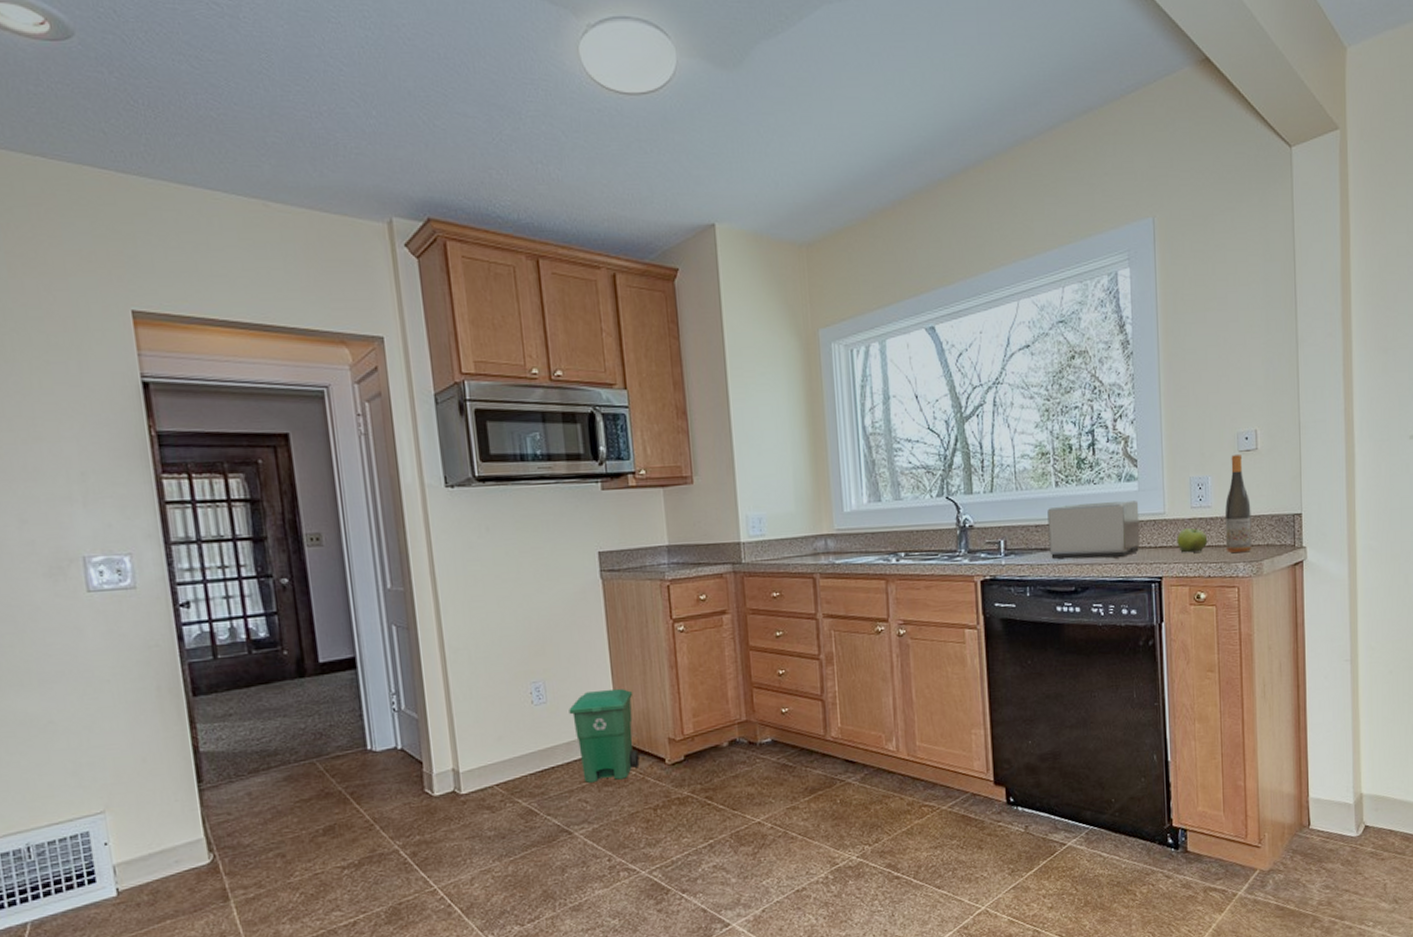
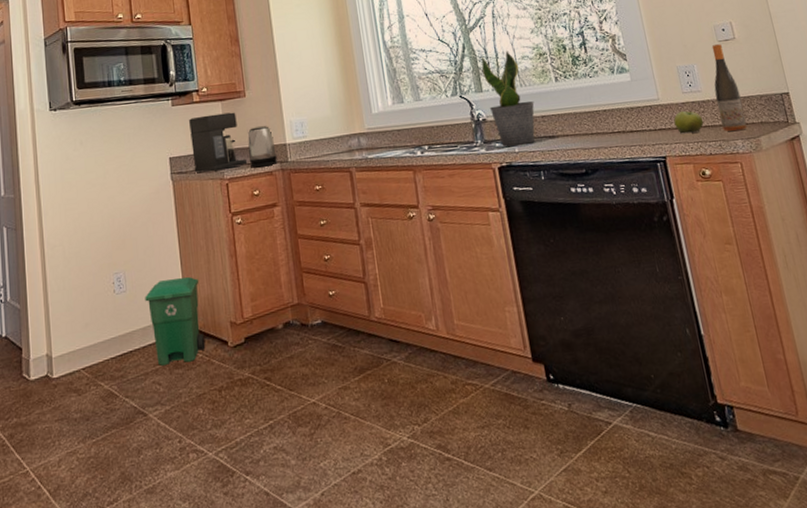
coffee maker: none [623,501,694,572] -> present [189,112,248,173]
kettle: none [694,519,730,569] -> present [247,125,278,168]
potted plant: none [975,447,1029,558] -> present [480,51,535,147]
toaster: present [1047,501,1140,560] -> none [551,89,641,146]

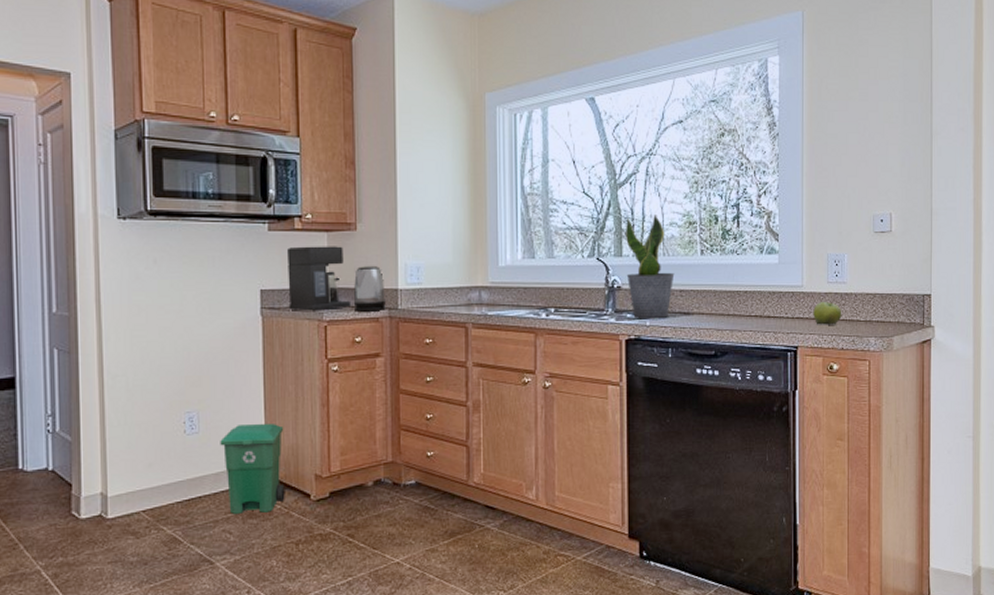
wine bottle: present [712,43,747,132] -> none [858,234,884,328]

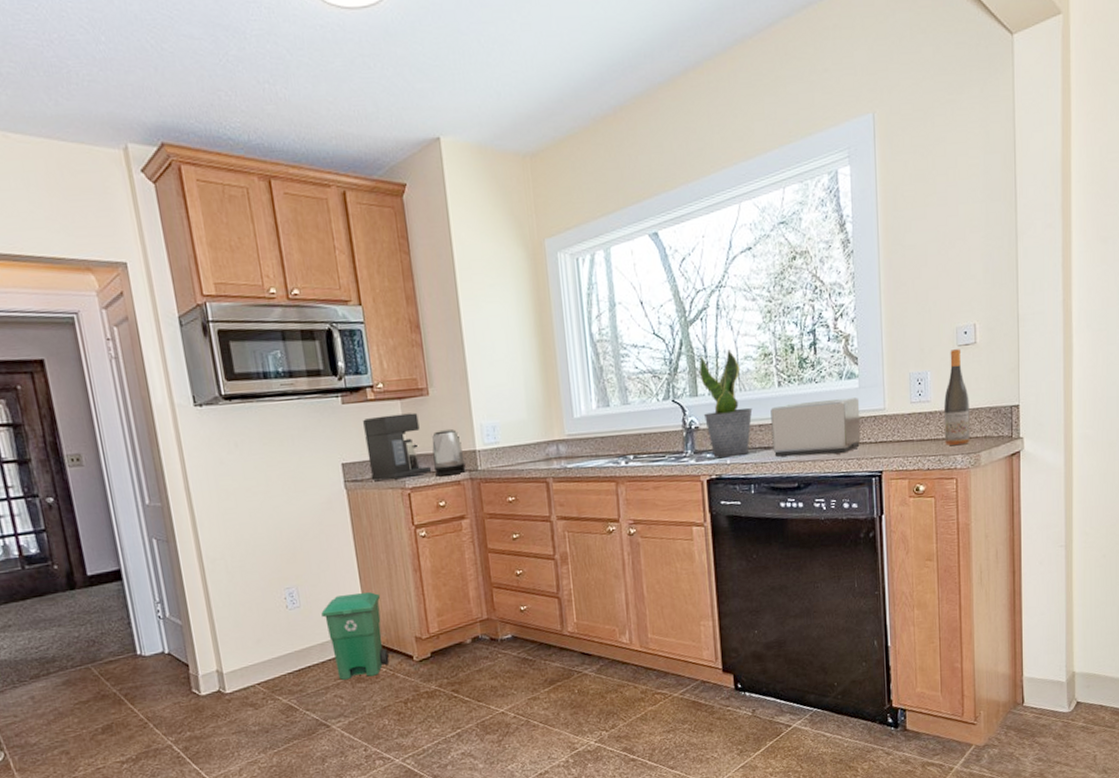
toaster: none [692,273,779,326] -> present [770,397,861,458]
fruit: present [813,301,842,325] -> none [897,422,927,448]
wine bottle: none [858,234,884,328] -> present [943,348,970,446]

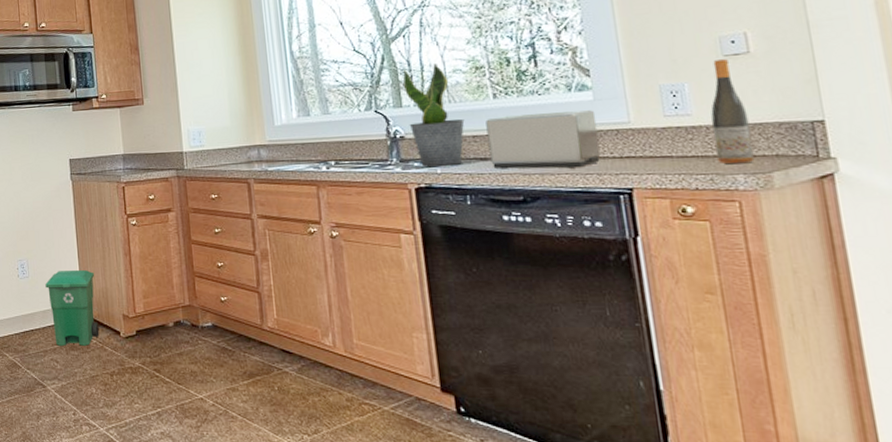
coffee maker: present [363,412,432,482] -> none [88,119,144,175]
kettle: present [431,428,466,477] -> none [144,132,174,174]

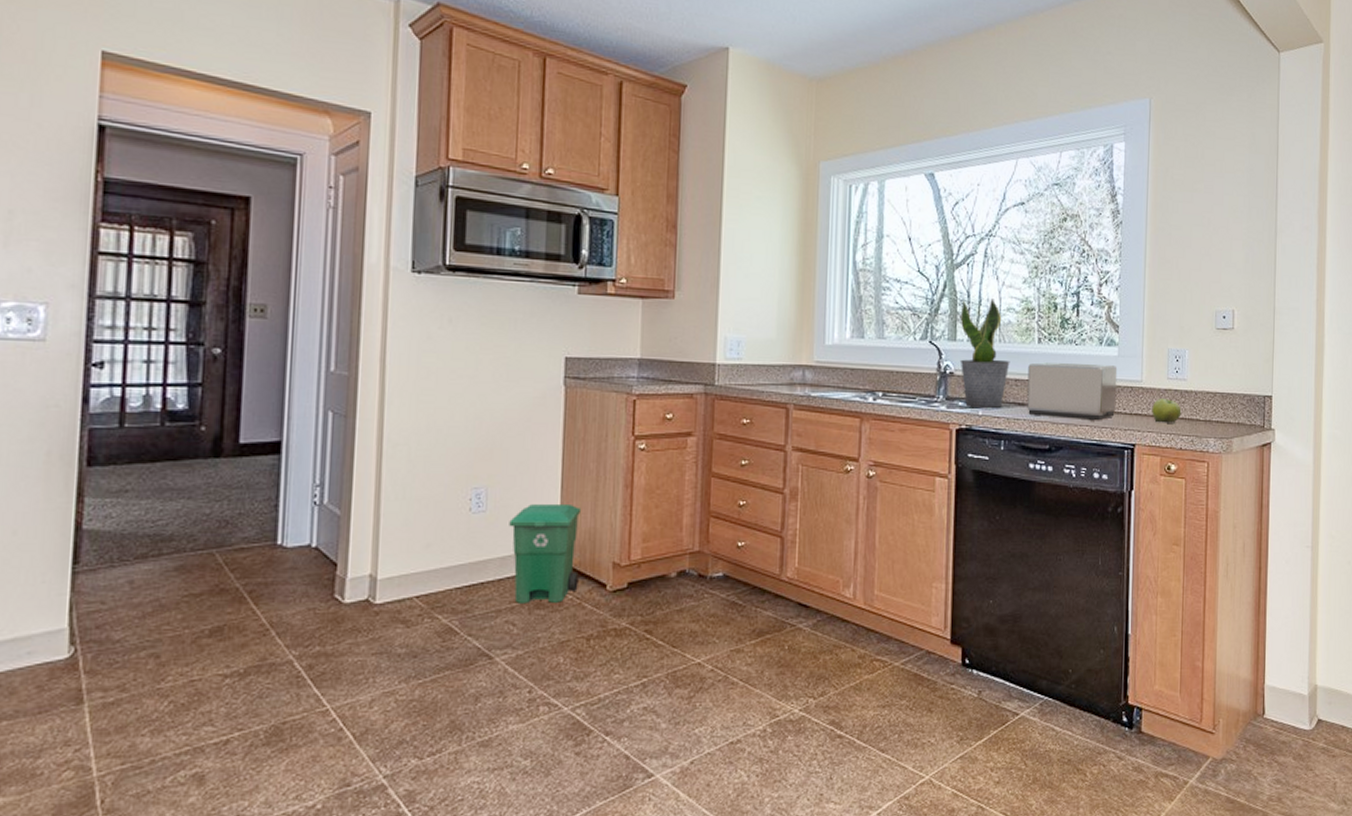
fruit: none [648,136,691,164] -> present [1152,397,1182,423]
wine bottle: present [710,58,755,165] -> none [1198,331,1225,429]

